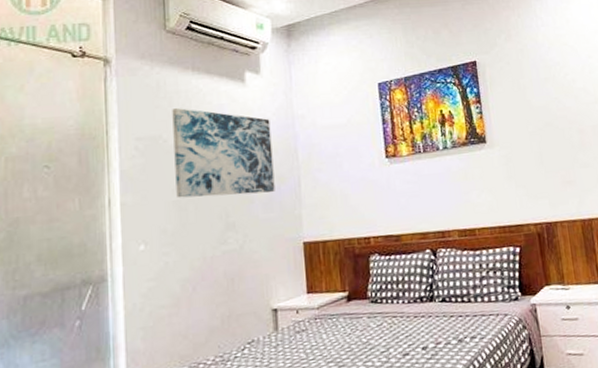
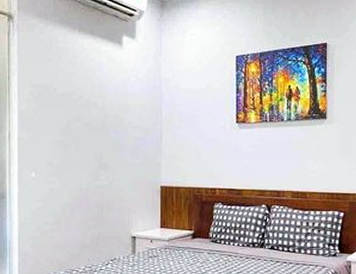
wall art: present [172,108,275,198] -> none [61,63,141,142]

